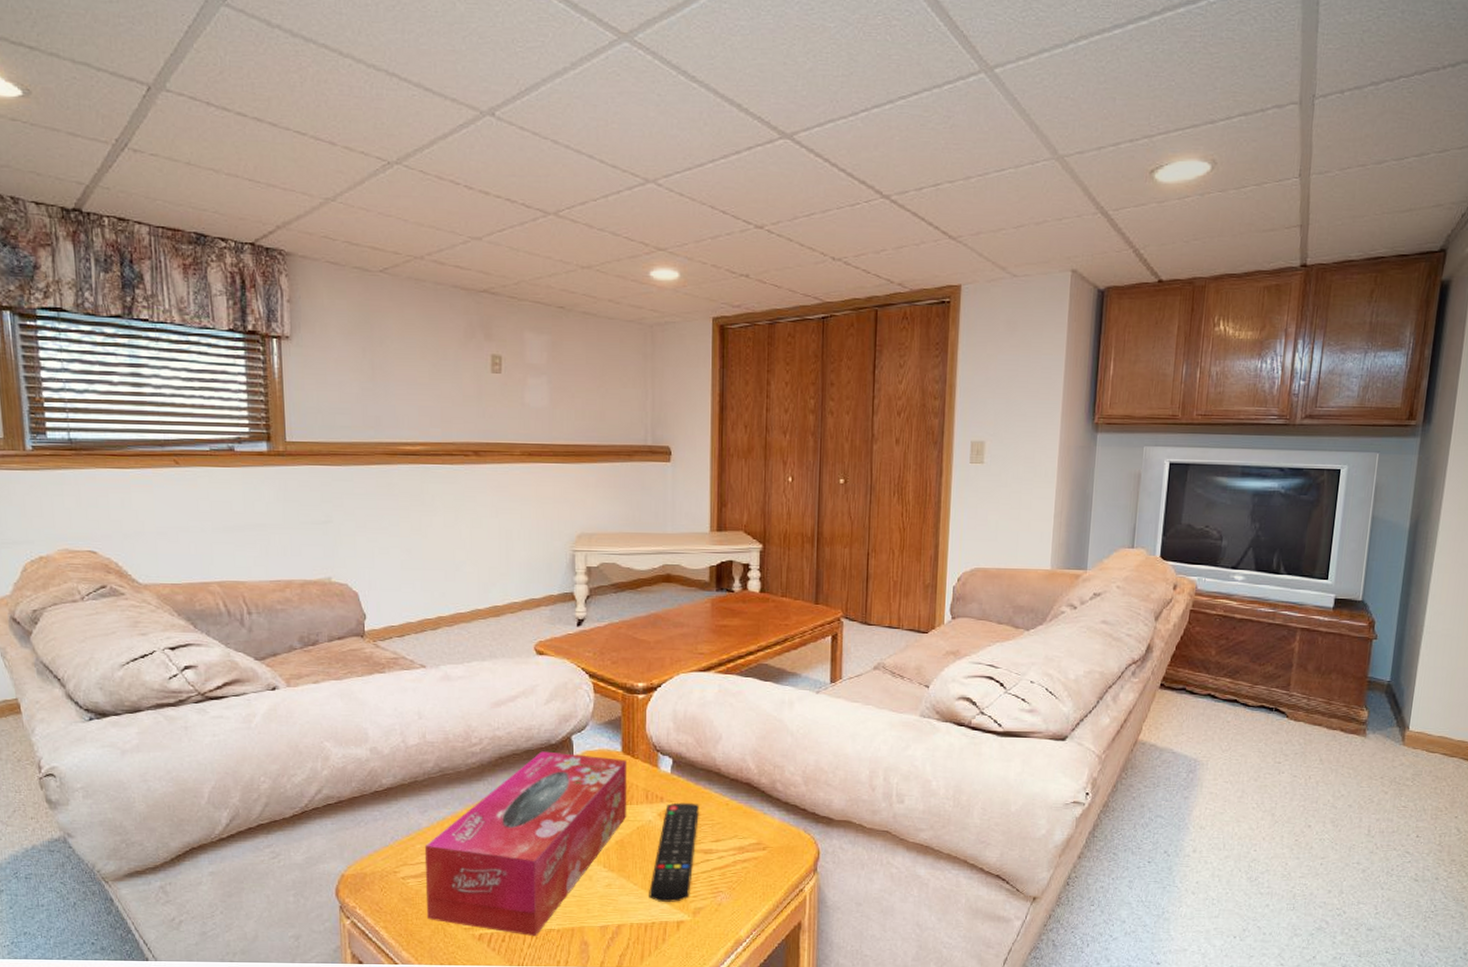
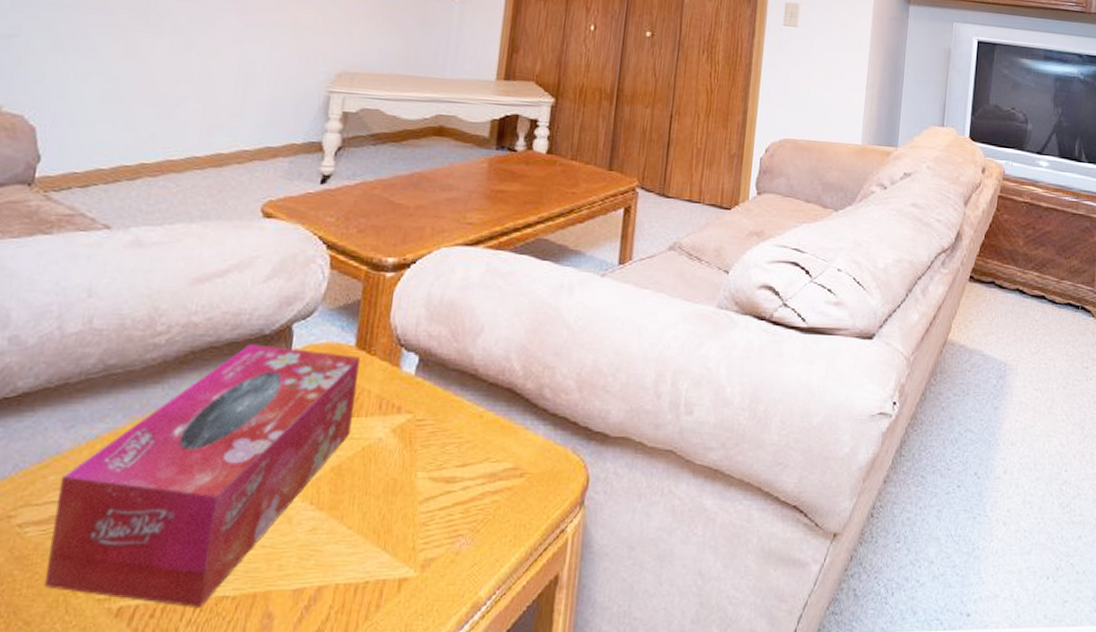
remote control: present [649,802,699,902] -> none [365,414,446,552]

